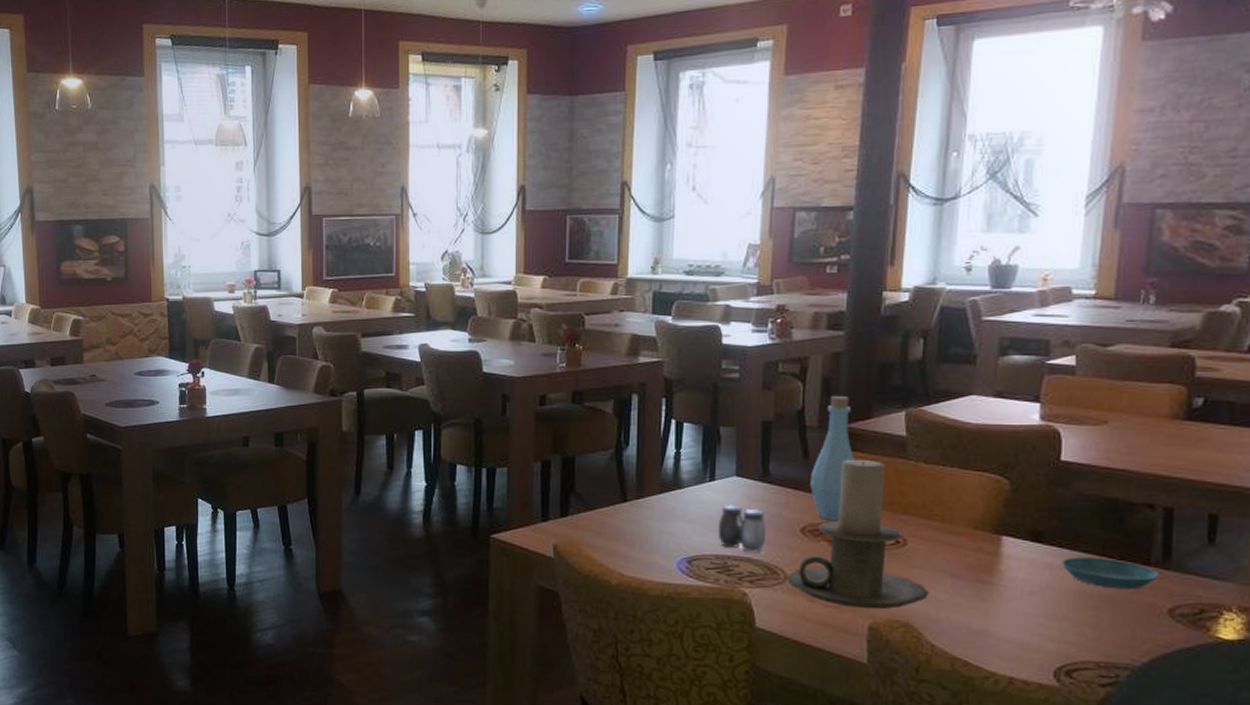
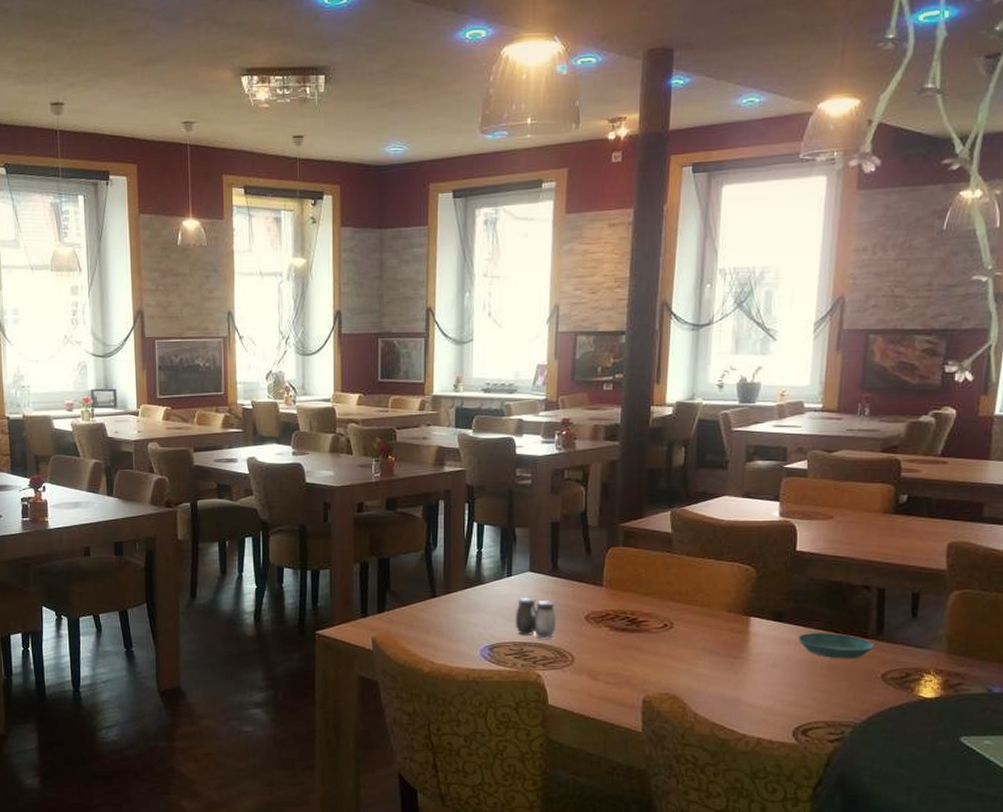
candle holder: present [786,459,930,609] -> none [574,554,692,685]
bottle: present [810,395,854,520] -> none [593,498,629,608]

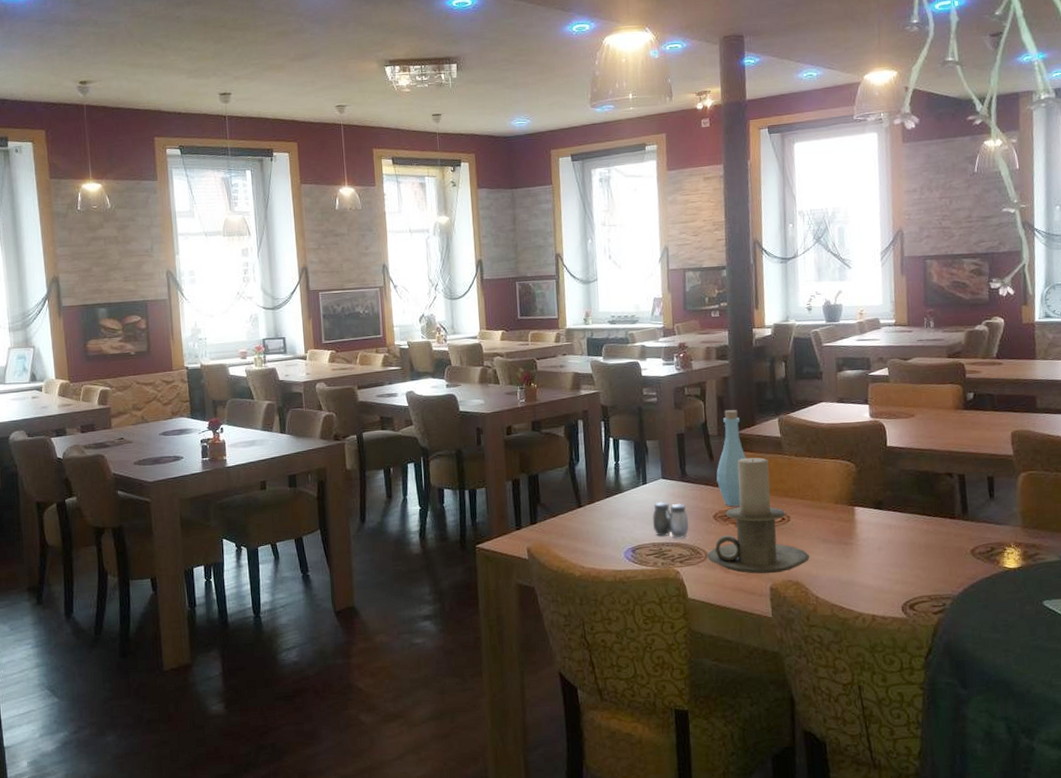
candle holder: none [574,554,692,685] -> present [707,457,810,574]
bottle: none [593,498,629,608] -> present [716,409,746,507]
saucer: present [798,633,874,659] -> none [897,516,962,539]

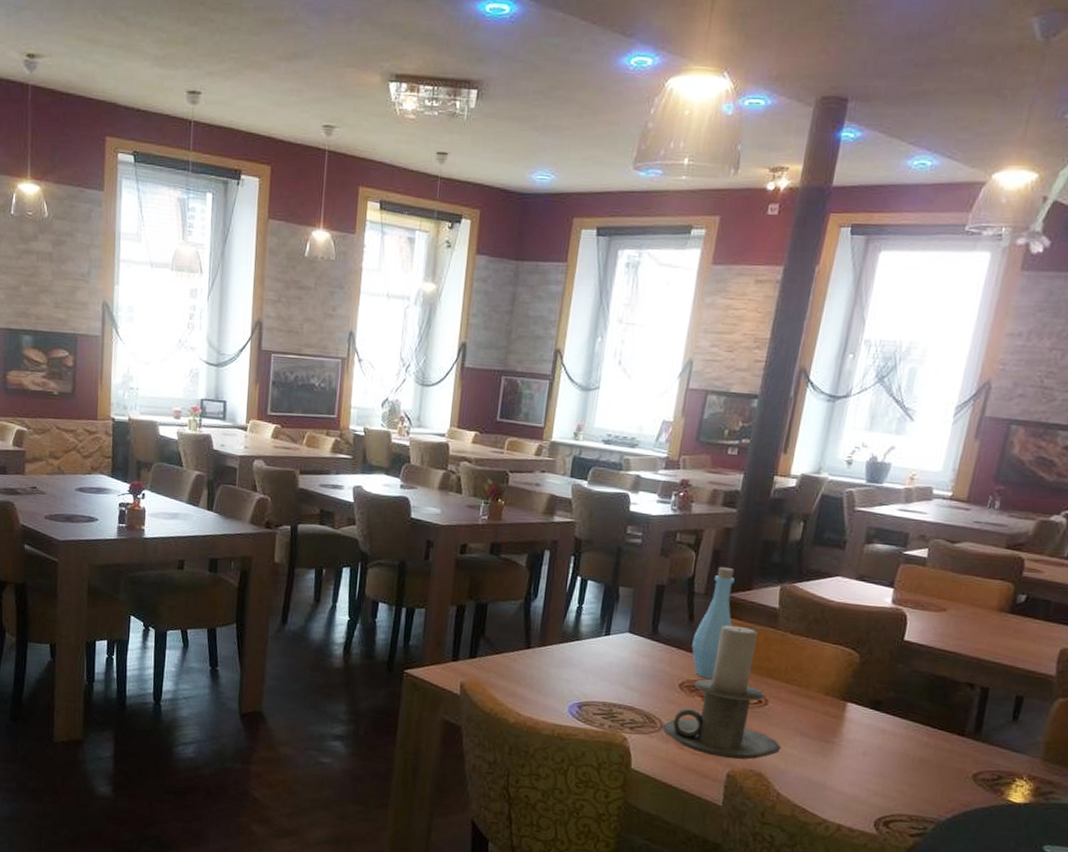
salt and pepper shaker: present [652,501,689,539] -> none [607,657,650,703]

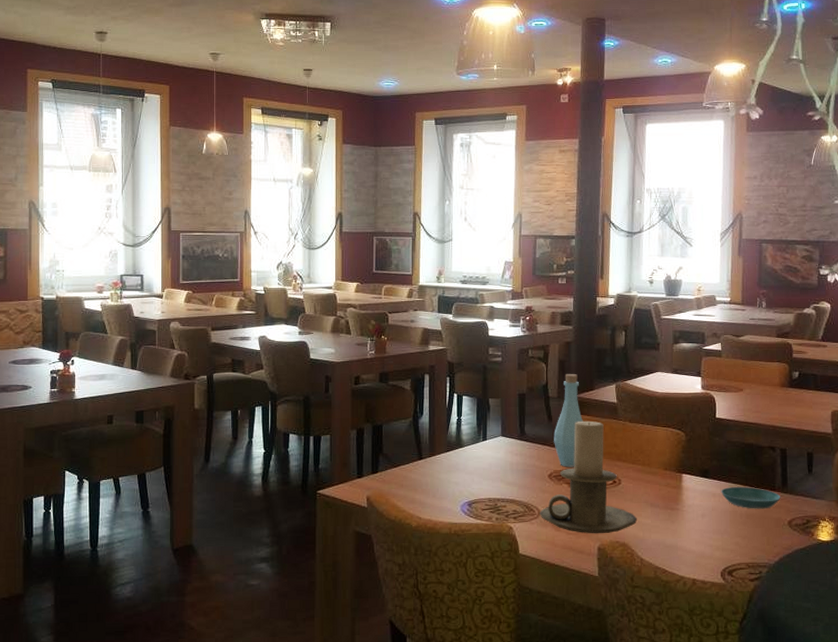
saucer: none [893,725,970,756] -> present [721,487,781,509]

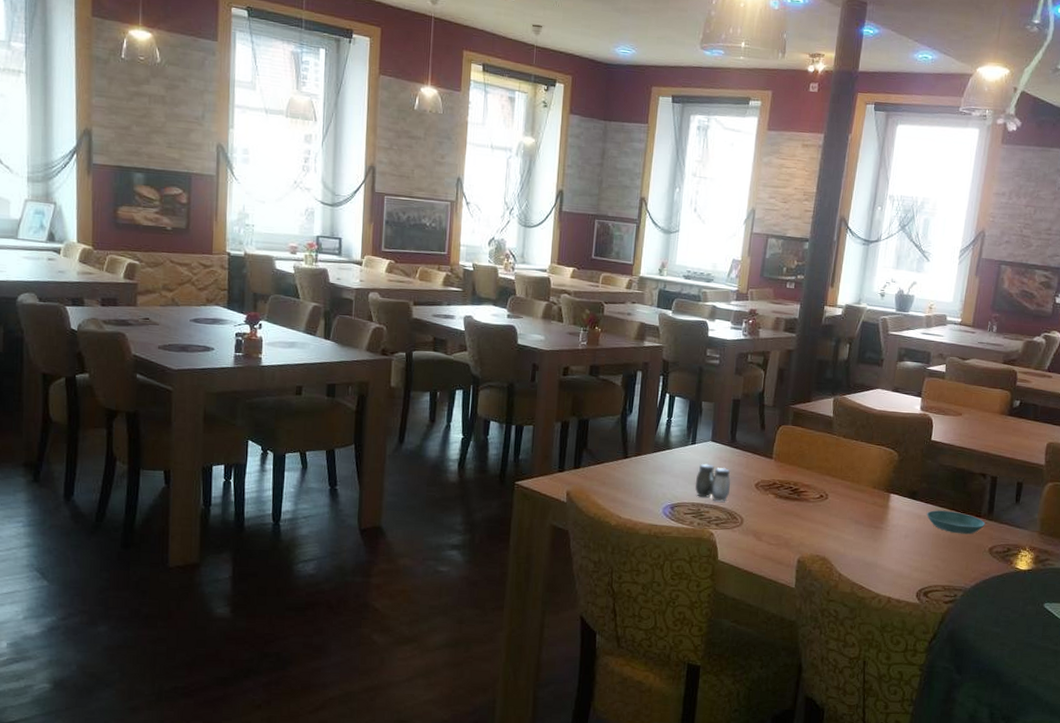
salt and pepper shaker: none [489,458,525,495] -> present [695,463,731,502]
candle holder: present [540,420,638,534] -> none [742,432,841,547]
bottle: present [554,373,583,467] -> none [764,382,797,479]

